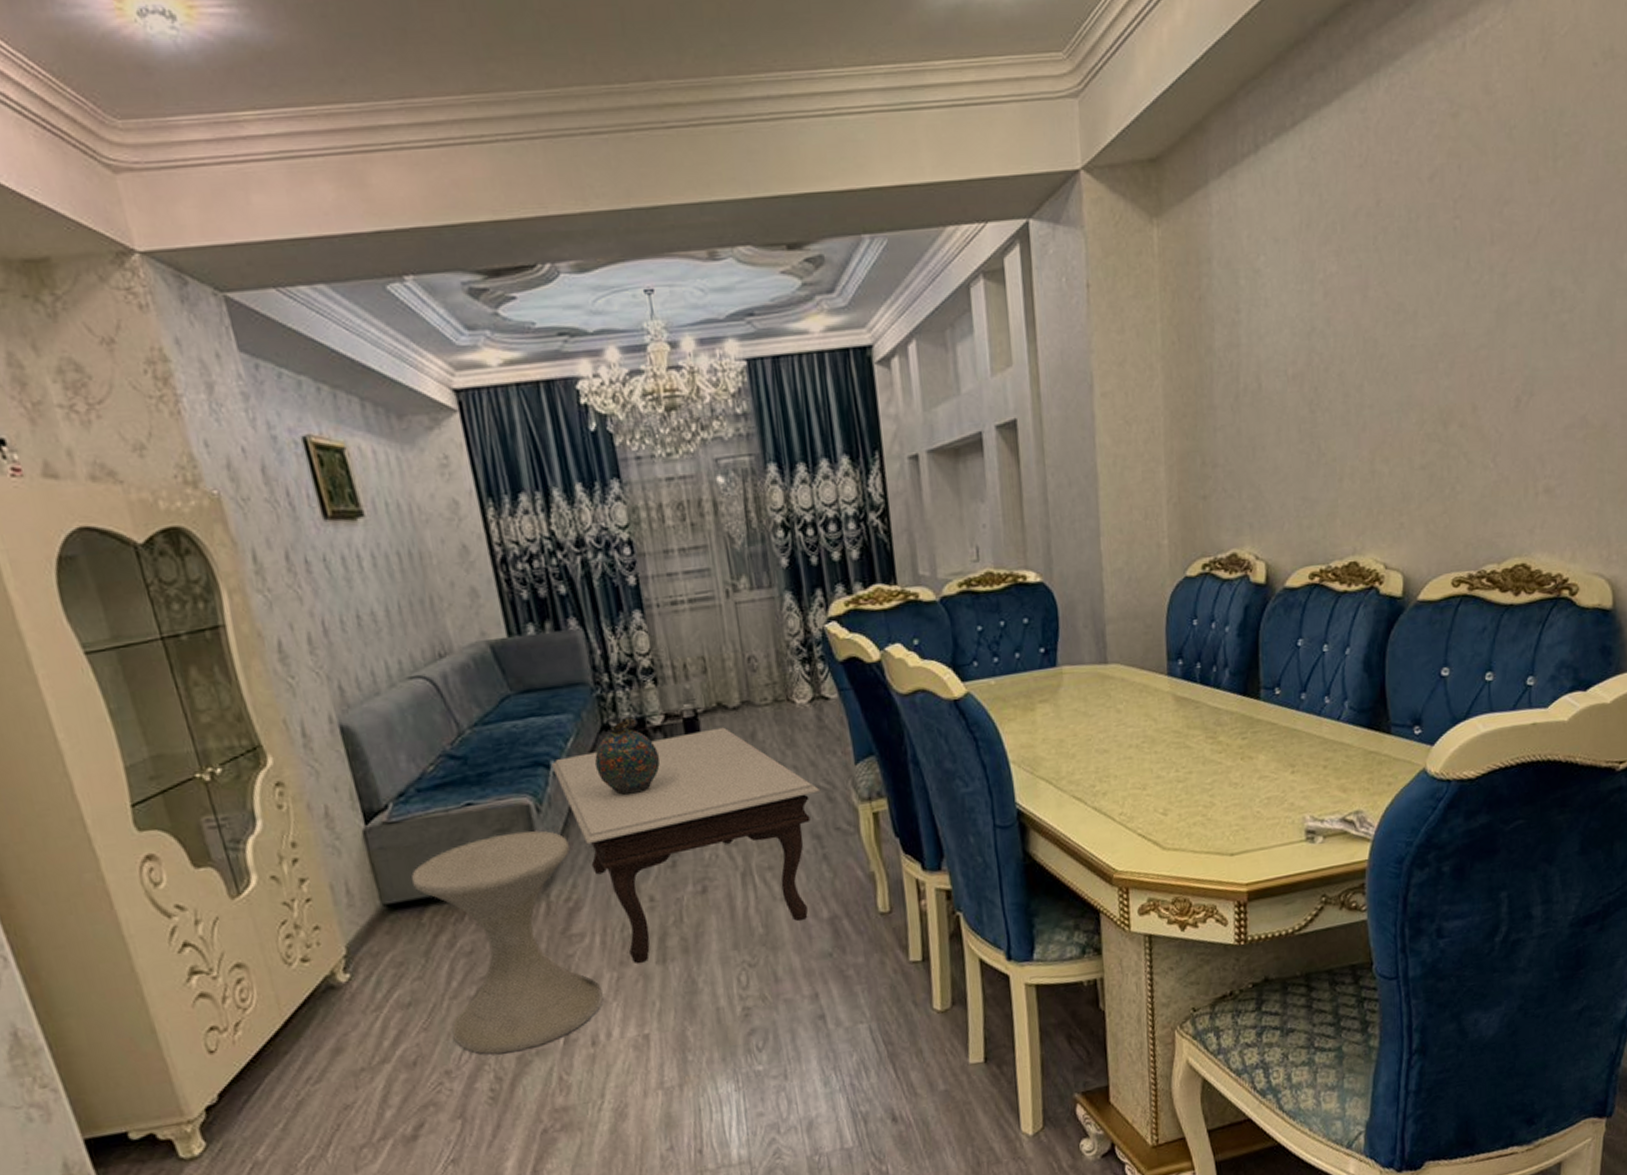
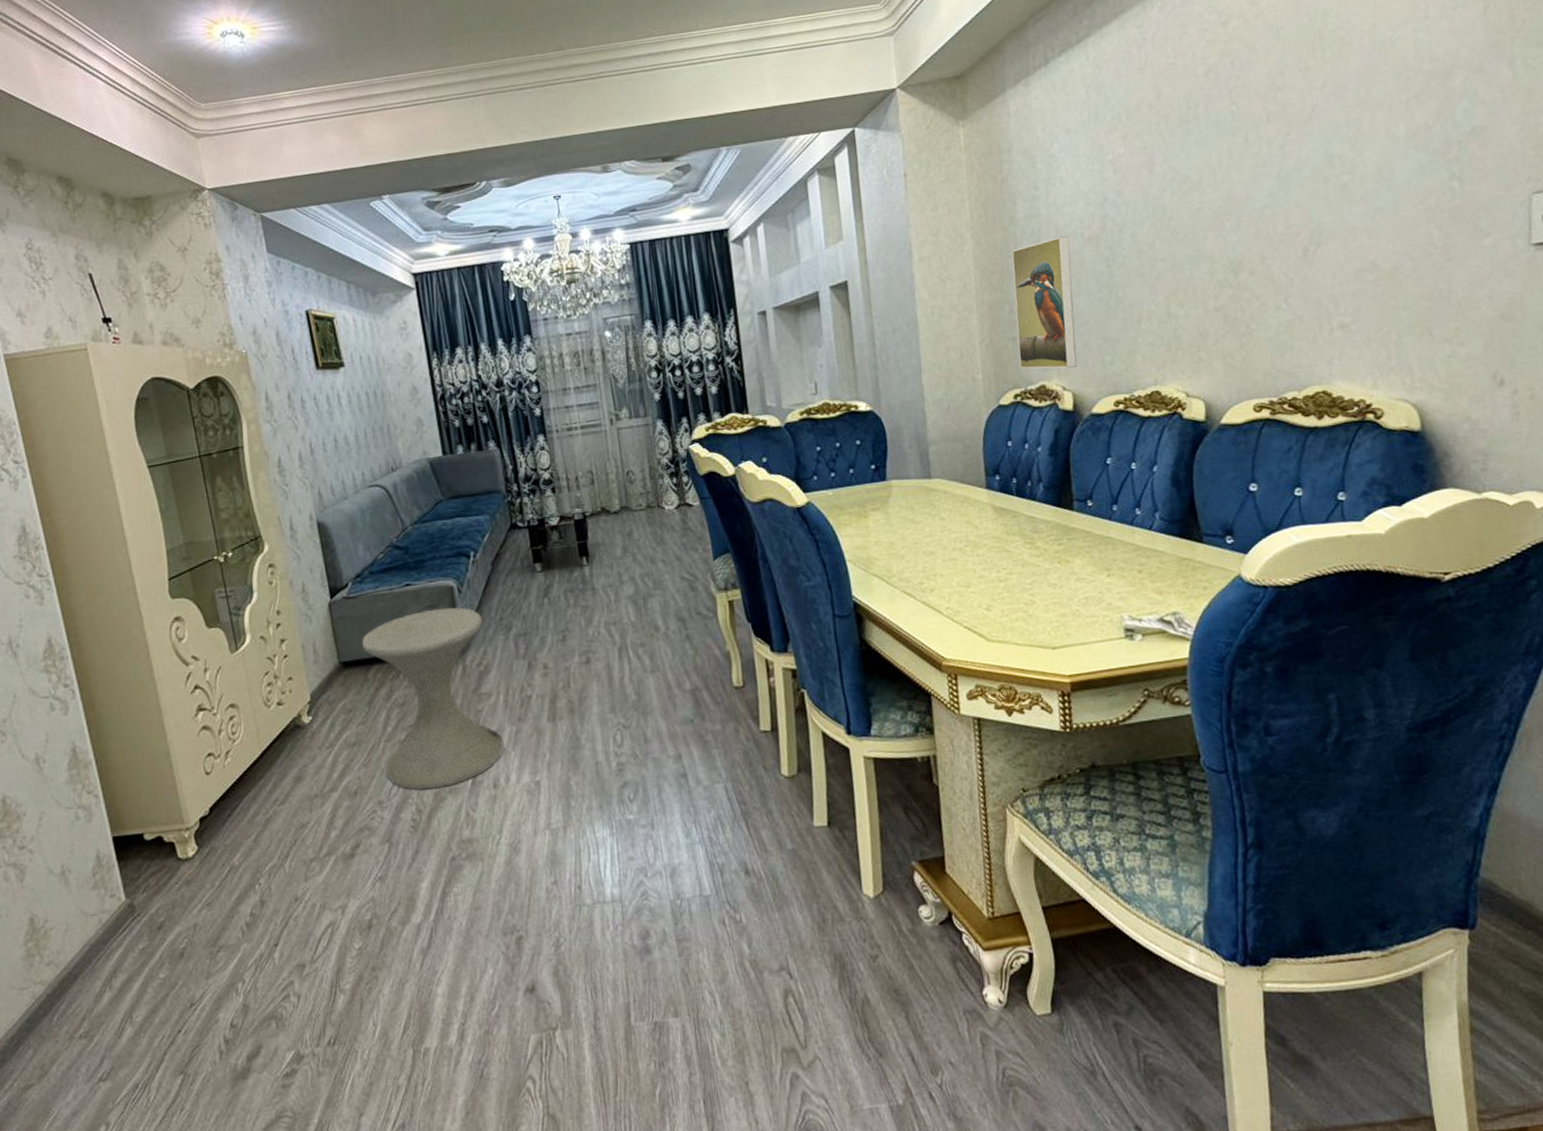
coffee table: present [551,727,819,964] -> none [471,527,684,721]
snuff bottle: present [594,717,661,796] -> none [504,518,556,582]
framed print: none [1206,373,1272,534] -> present [1011,236,1077,369]

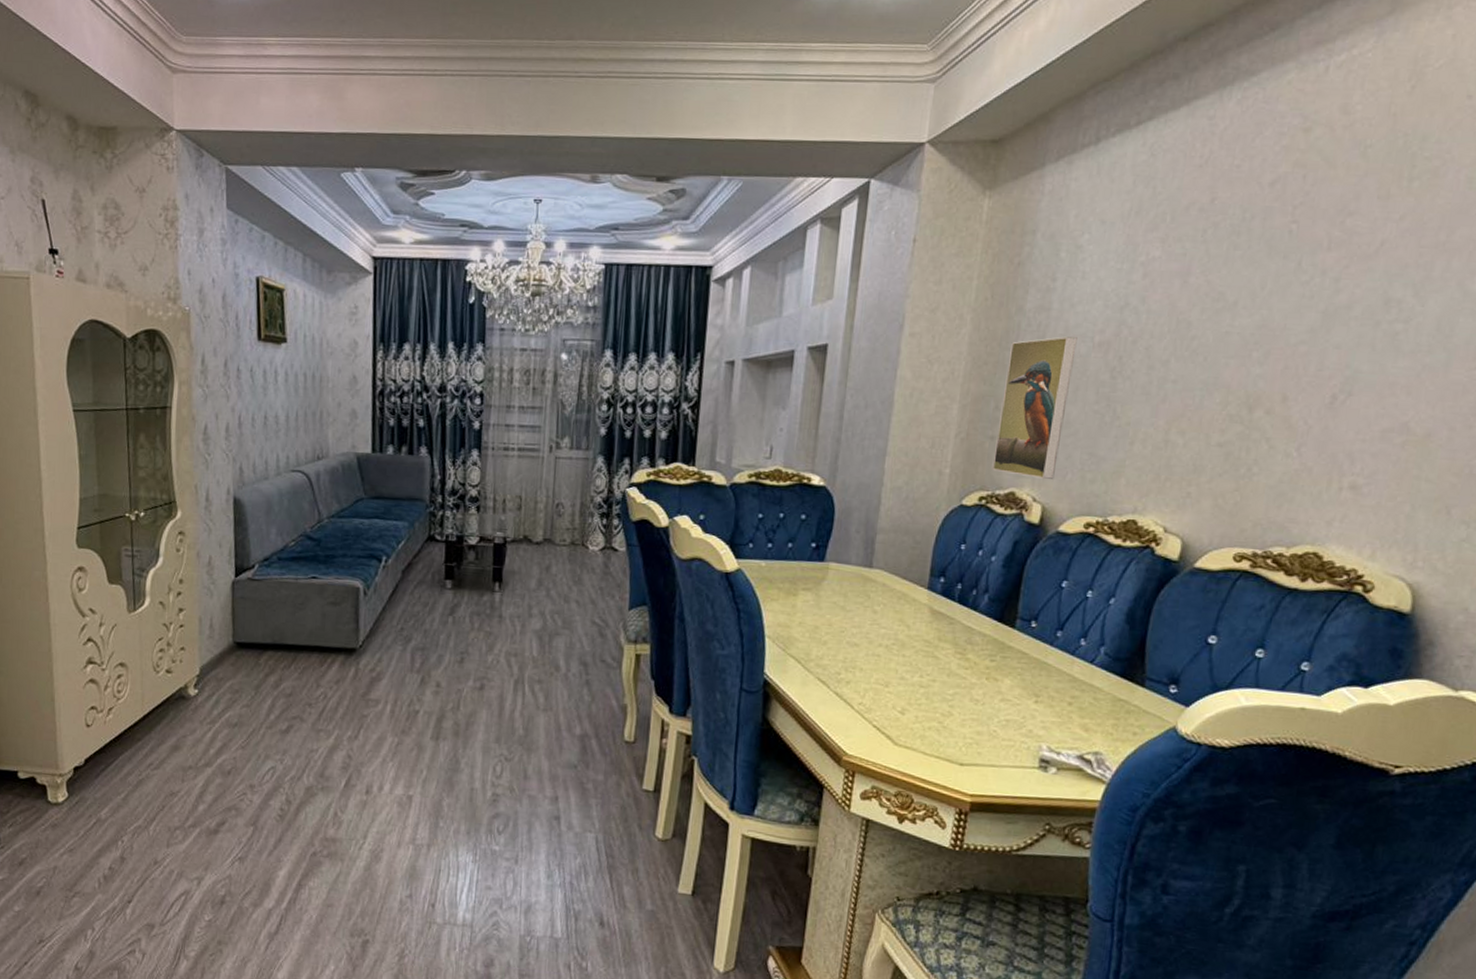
side table: present [361,607,504,790] -> none [258,606,383,784]

